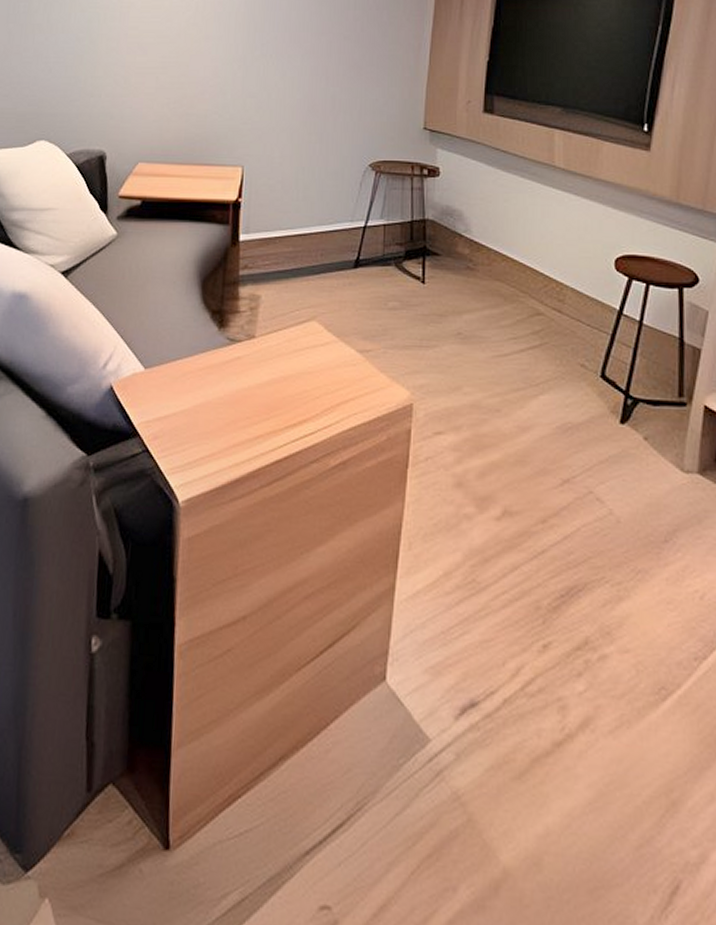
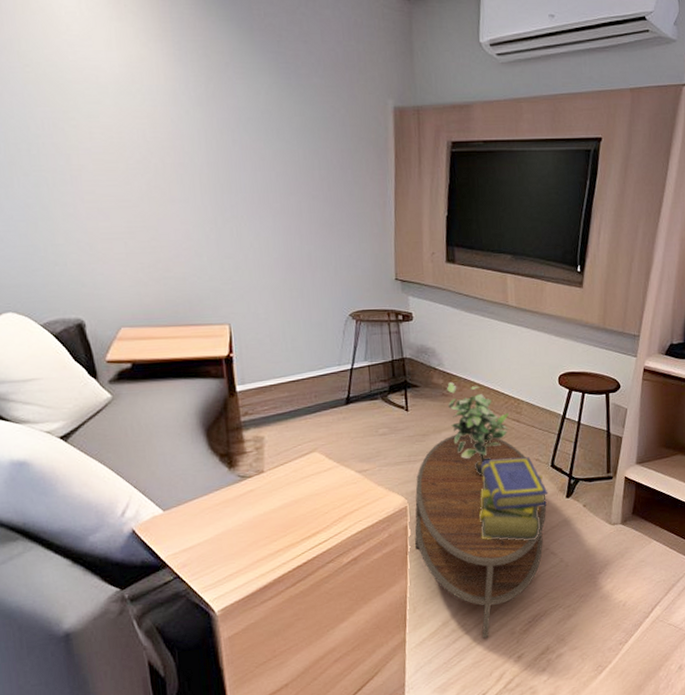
coffee table: none [417,319,593,609] -> present [414,433,547,639]
potted plant: none [473,254,548,377] -> present [447,382,509,476]
stack of books: none [503,357,596,477] -> present [479,457,549,541]

